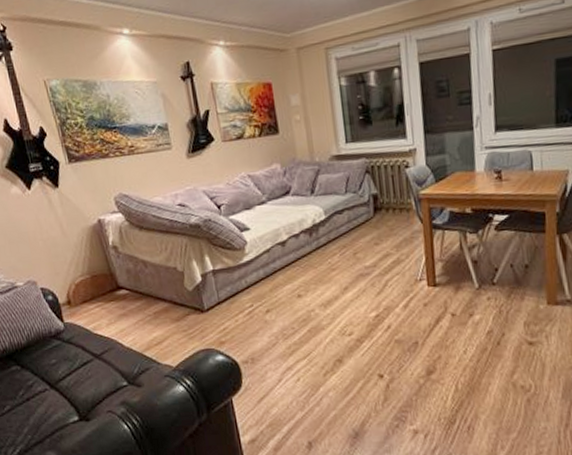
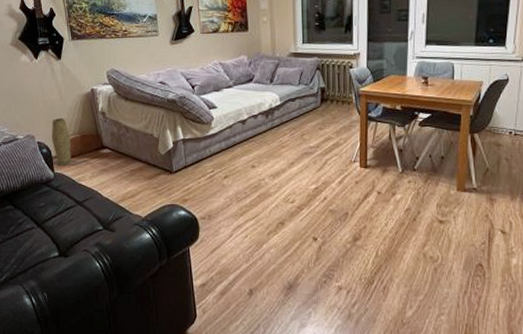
vase: none [55,257,84,314] -> present [51,118,73,165]

